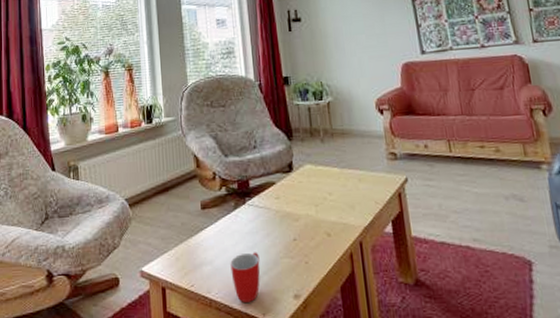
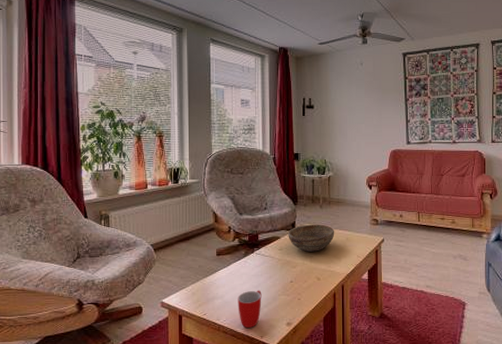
bowl: none [284,163,343,200] -> present [288,224,335,252]

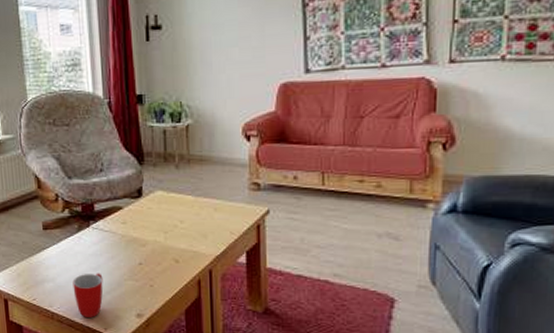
bowl: present [288,224,335,252] -> none [133,190,198,226]

